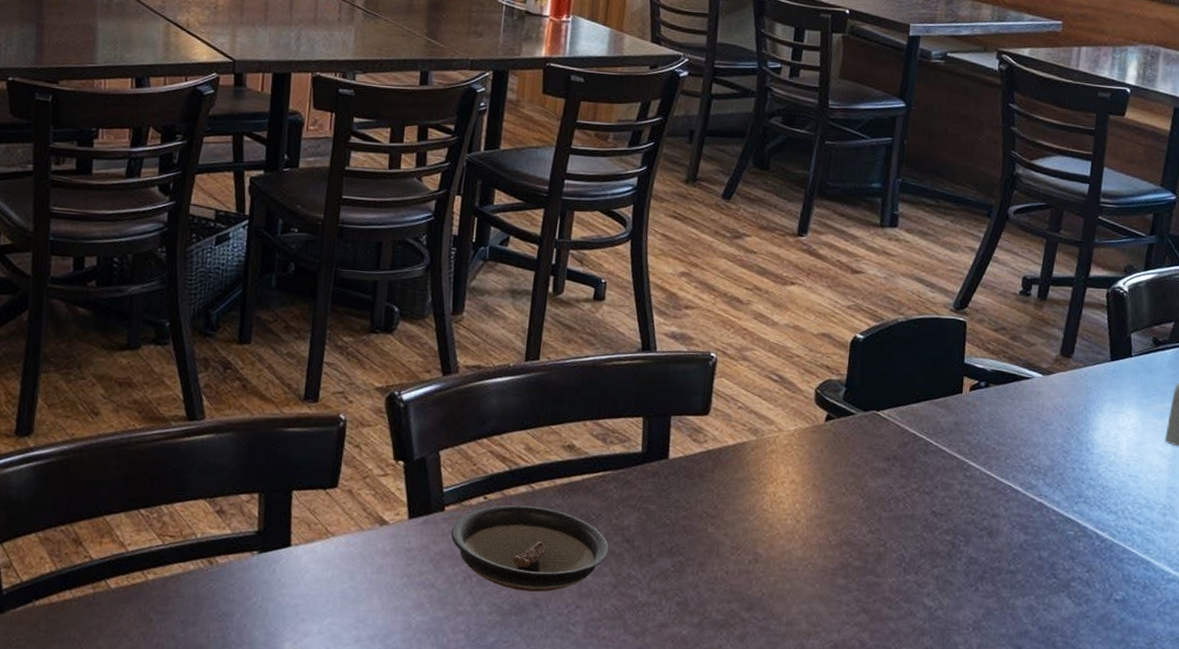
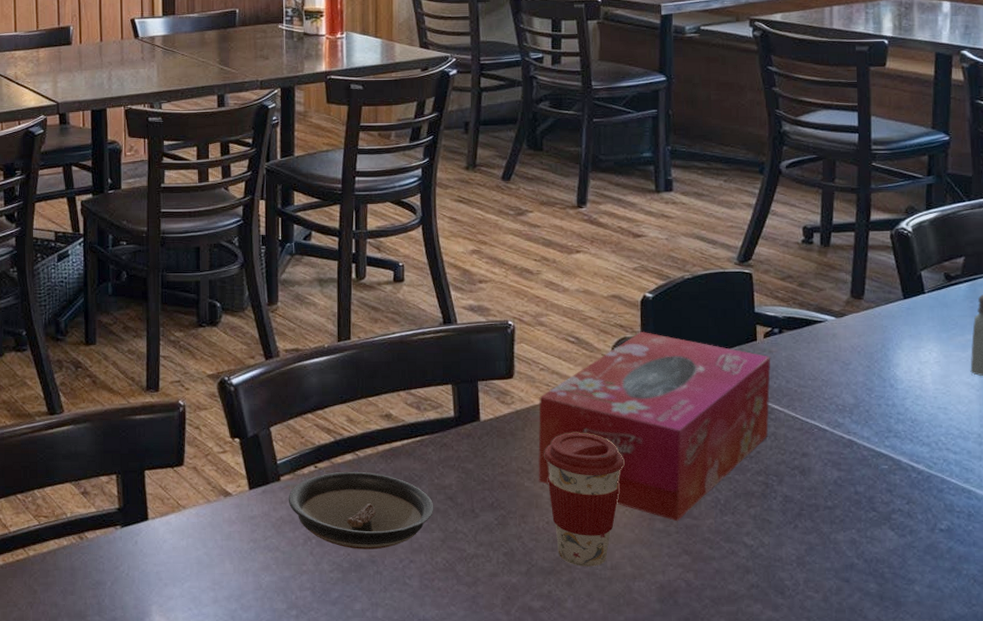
tissue box: none [722,374,974,579] -> present [537,331,771,522]
coffee cup: none [731,478,813,622] -> present [544,433,624,567]

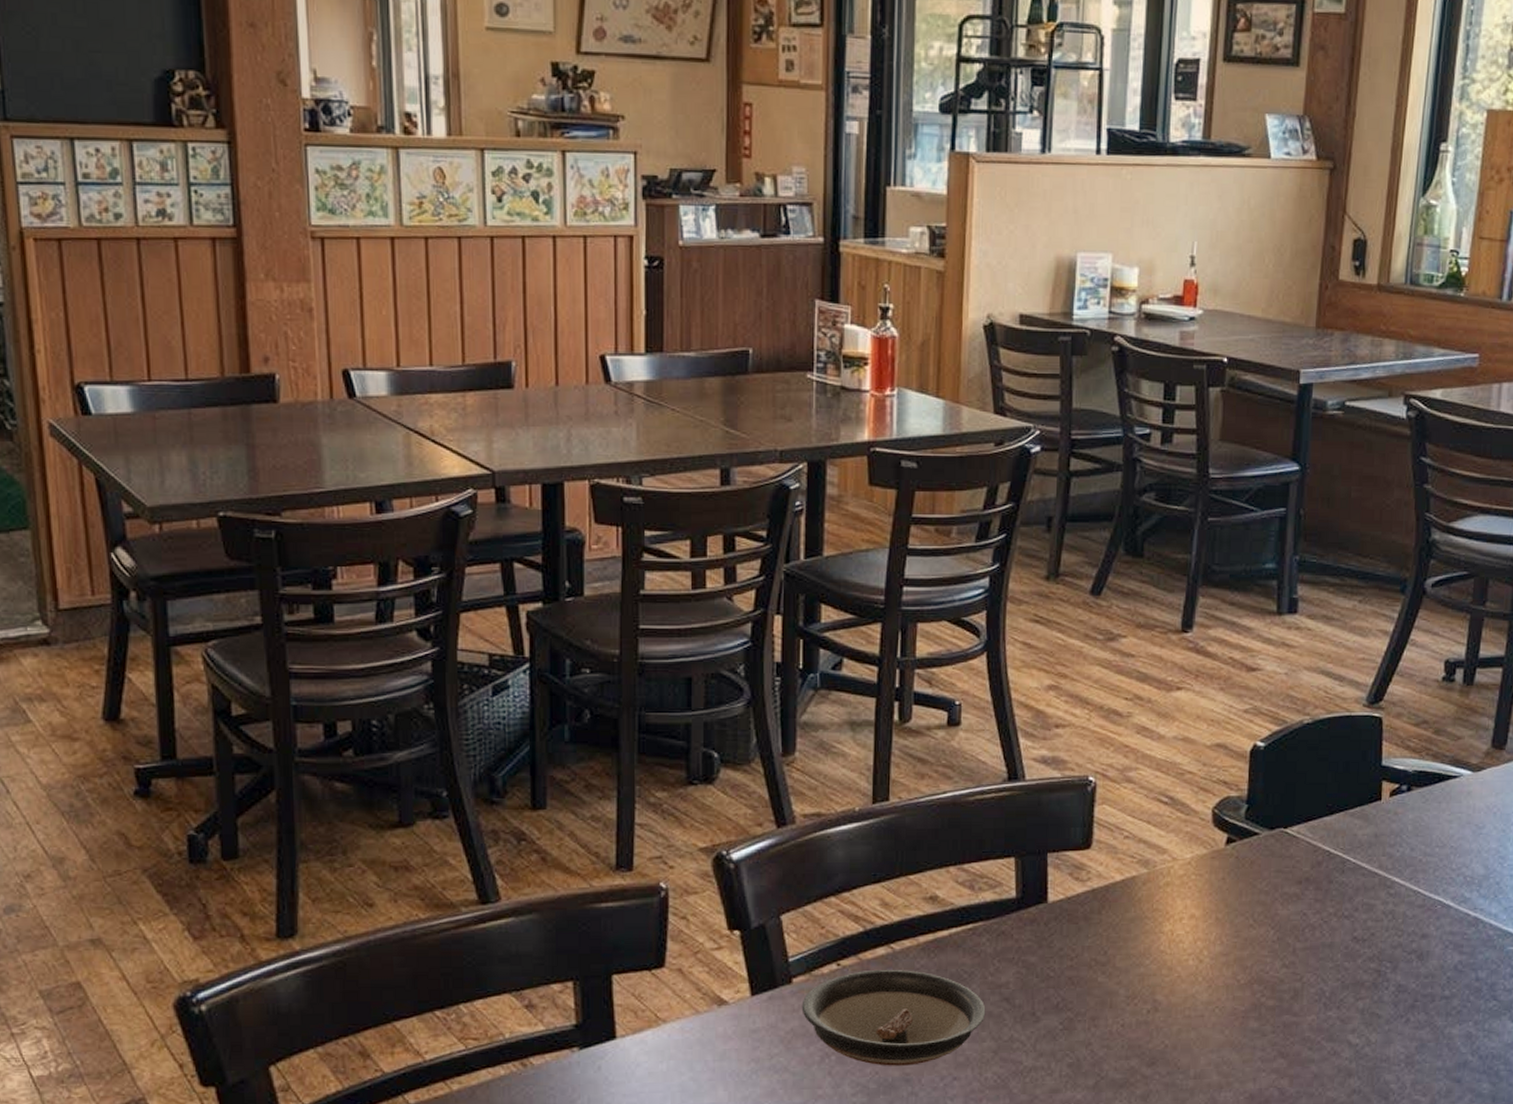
tissue box: present [537,331,771,522] -> none [1114,789,1396,1019]
coffee cup: present [544,433,624,567] -> none [1123,915,1217,1077]

